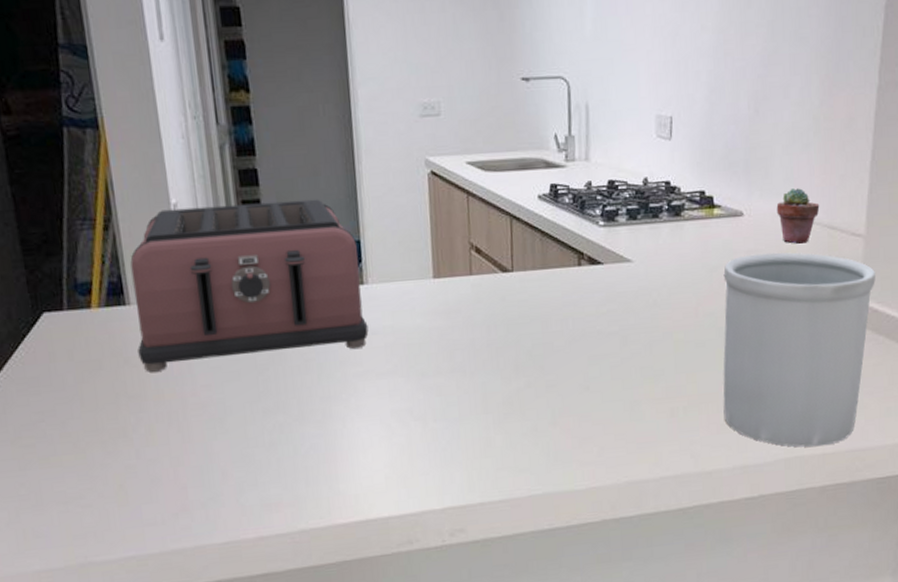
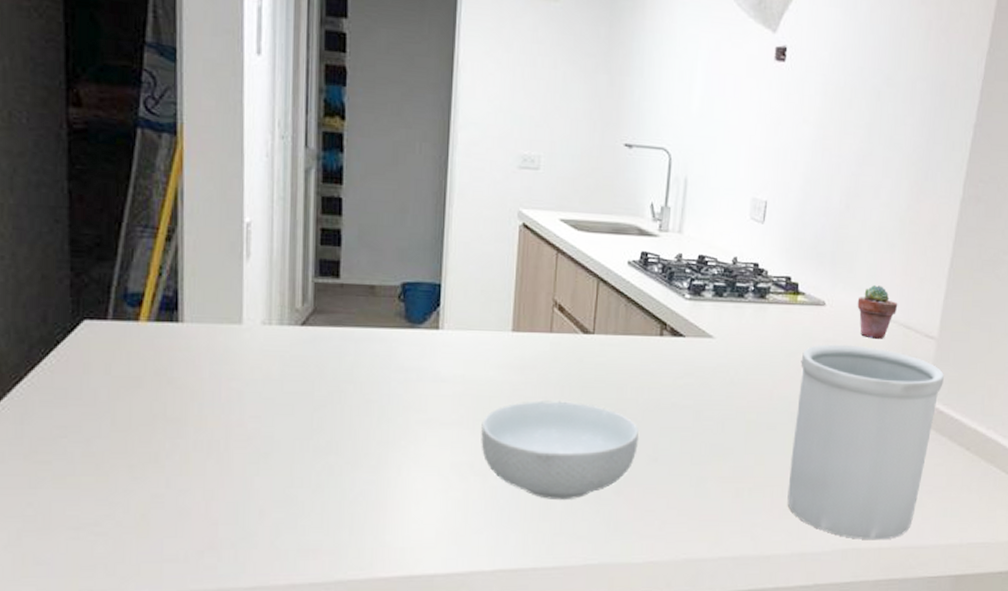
toaster: present [130,199,369,372] -> none [185,227,438,396]
cereal bowl: none [415,340,568,437] -> present [481,400,638,499]

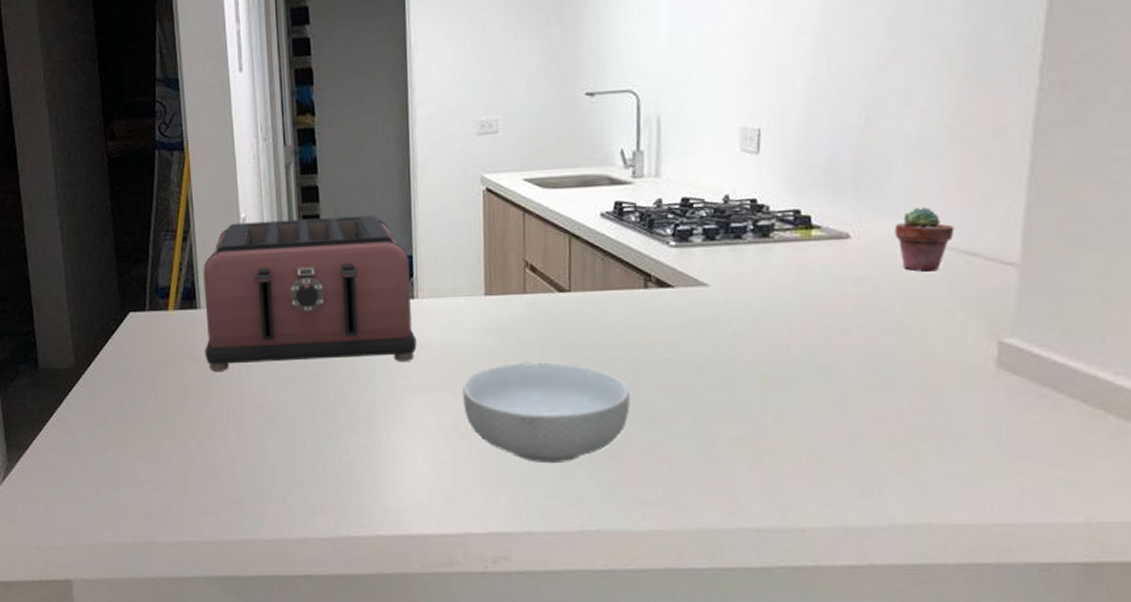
toaster: none [185,227,438,396] -> present [203,215,417,371]
utensil holder: present [787,344,944,541] -> none [821,281,1036,515]

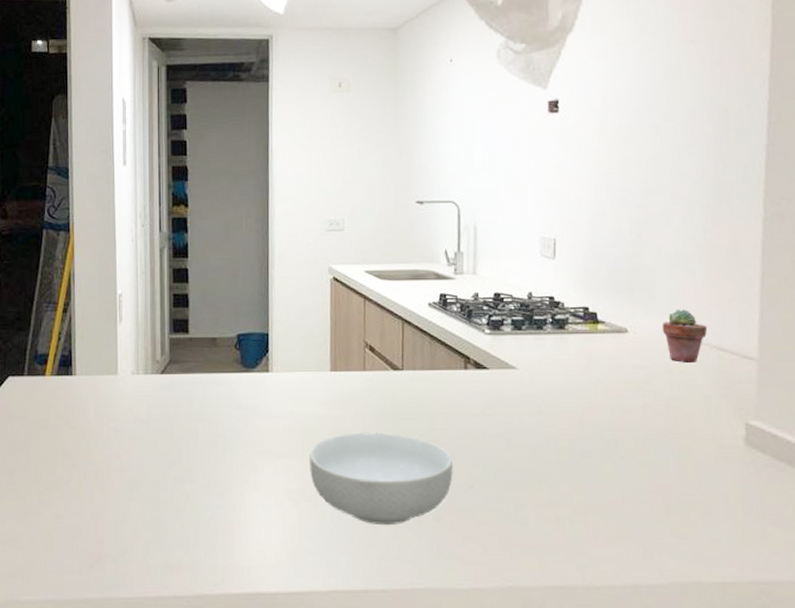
toaster: present [203,215,417,371] -> none [77,296,270,434]

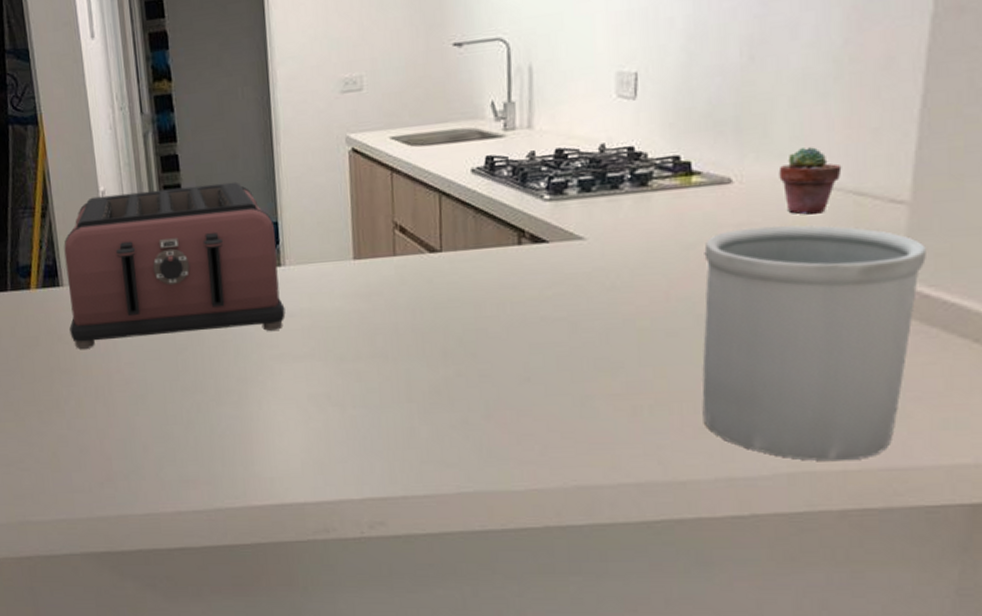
toaster: none [77,296,270,434] -> present [64,181,286,349]
cereal bowl: present [309,432,453,524] -> none [333,325,505,427]
utensil holder: none [609,370,773,574] -> present [702,225,926,462]

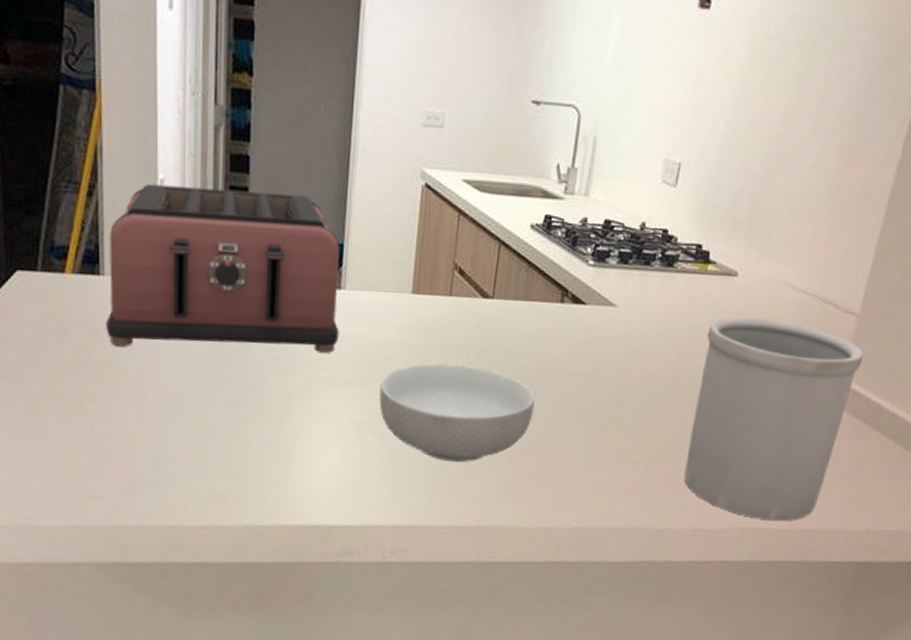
cereal bowl: none [333,325,505,427] -> present [379,363,535,462]
potted succulent: present [778,147,842,215] -> none [772,256,818,314]

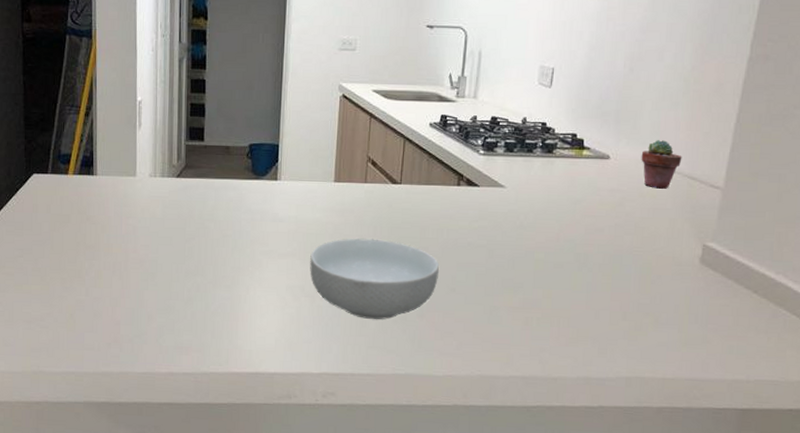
toaster: present [106,184,340,354] -> none [98,104,277,232]
utensil holder: present [684,316,863,522] -> none [573,193,730,371]
potted succulent: none [772,256,818,314] -> present [641,140,682,189]

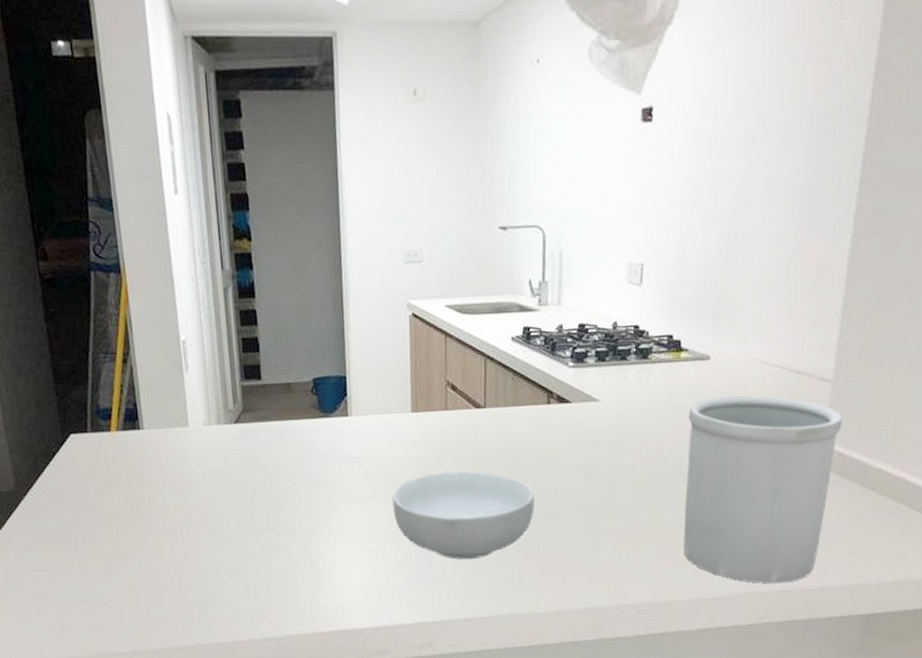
utensil holder: none [573,193,730,371] -> present [683,395,842,584]
potted succulent: present [641,140,682,189] -> none [744,333,788,388]

